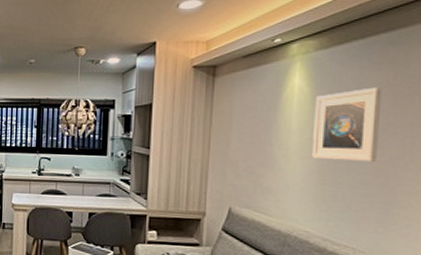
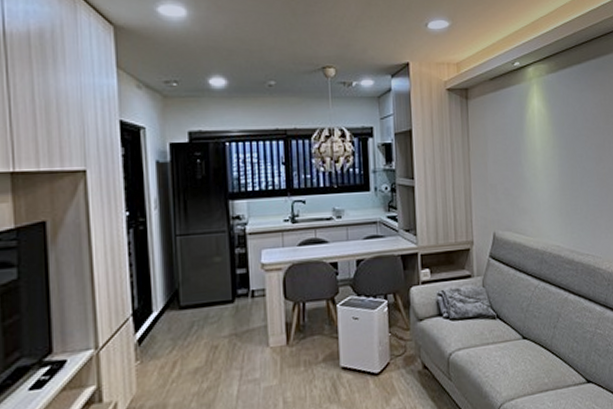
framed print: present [312,87,383,163] -> none [551,107,601,176]

